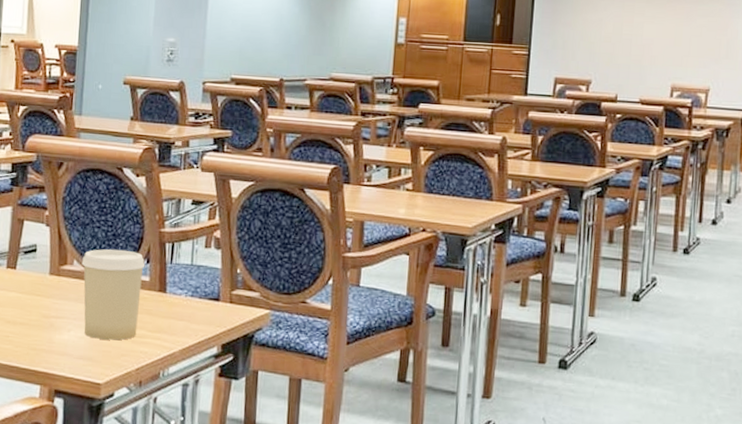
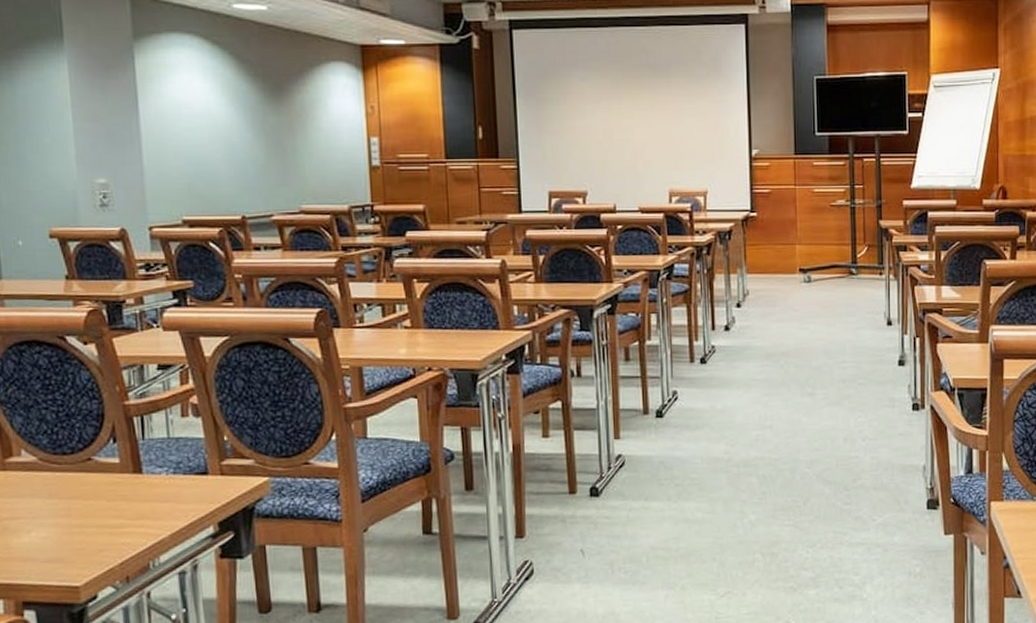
cup: present [81,249,145,340] -> none [31,430,114,537]

